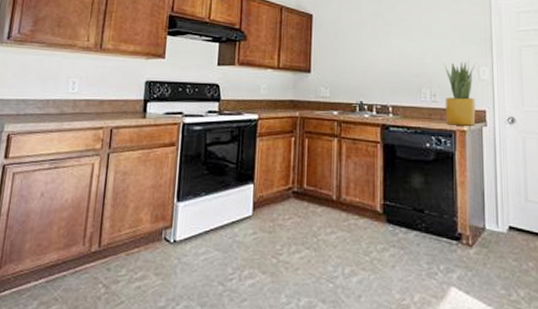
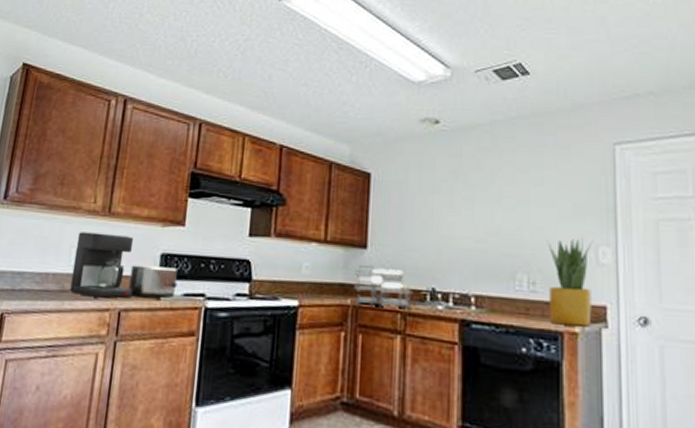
coffee maker: none [68,65,123,119] -> present [69,232,134,298]
toaster: none [118,90,161,117] -> present [128,265,179,298]
dish rack: none [301,85,347,119] -> present [354,264,415,310]

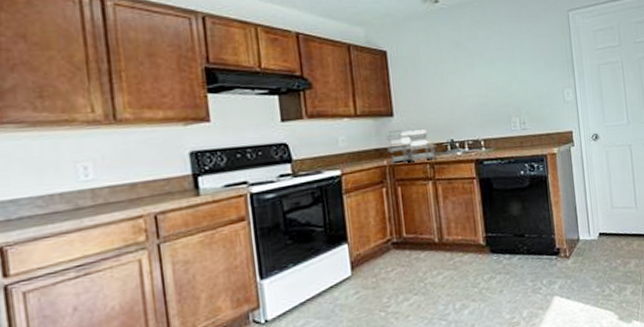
coffee maker: present [69,232,134,298] -> none [80,140,166,209]
toaster: present [128,265,179,298] -> none [157,163,215,198]
planter: present [547,237,594,327] -> none [530,84,564,150]

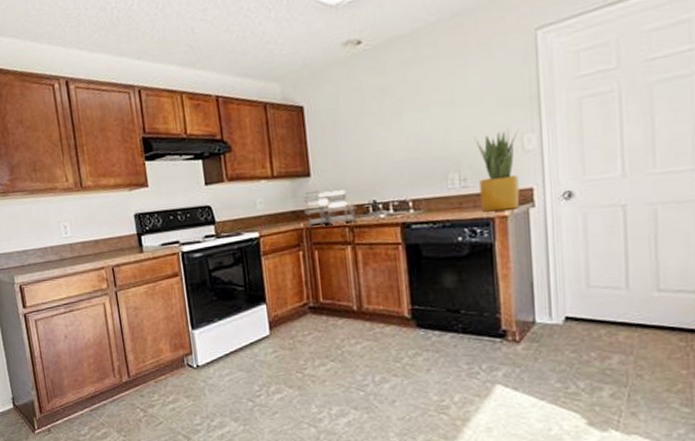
planter: none [530,84,564,150] -> present [475,129,520,212]

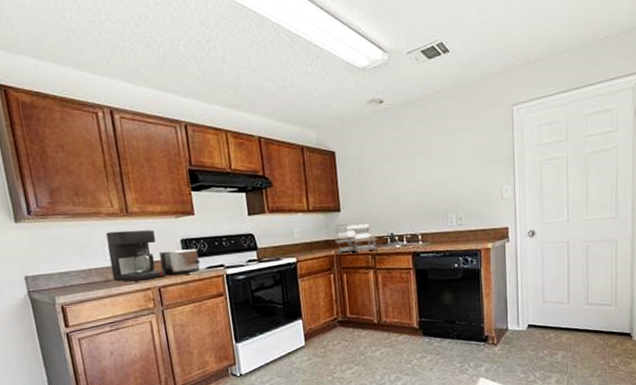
coffee maker: none [61,204,119,261] -> present [105,230,166,282]
toaster: none [112,224,154,254] -> present [158,248,200,275]
planter: present [475,129,520,212] -> none [468,181,500,245]

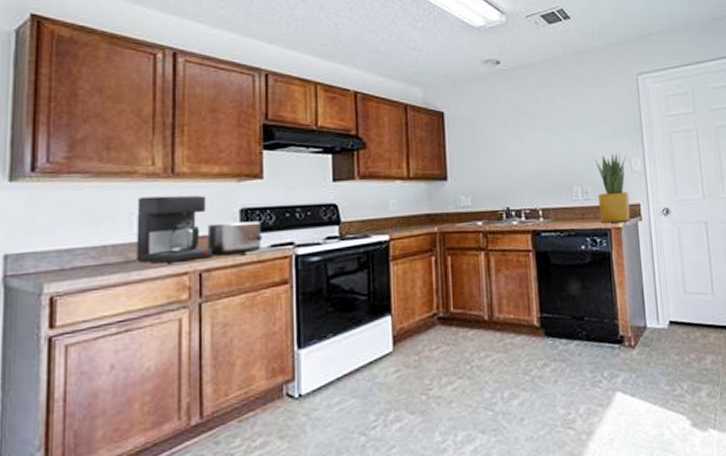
dish rack: present [334,223,379,255] -> none [439,194,493,232]
planter: none [468,181,500,245] -> present [594,152,631,223]

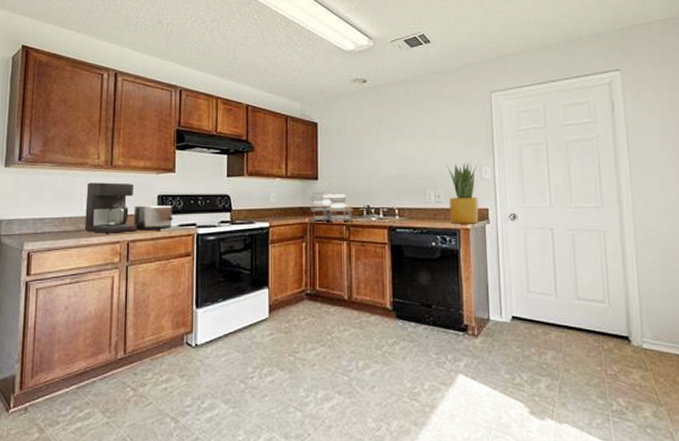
dish rack: none [439,194,493,232] -> present [310,192,355,223]

